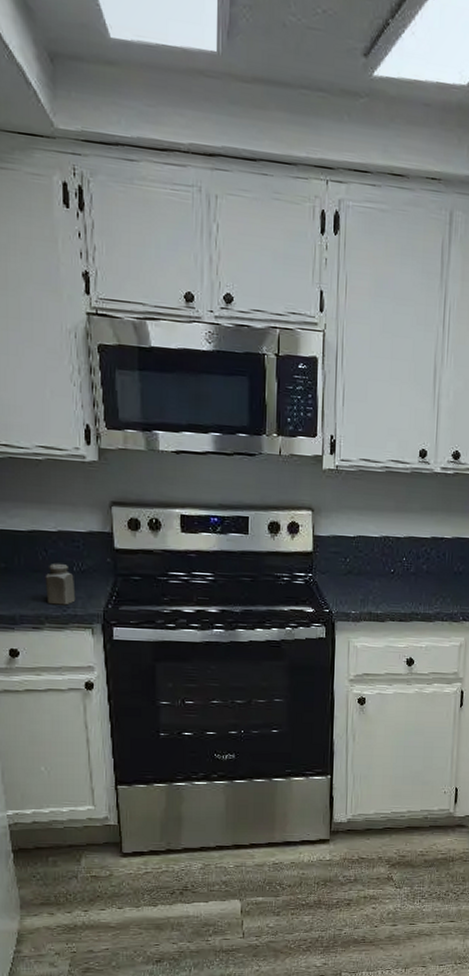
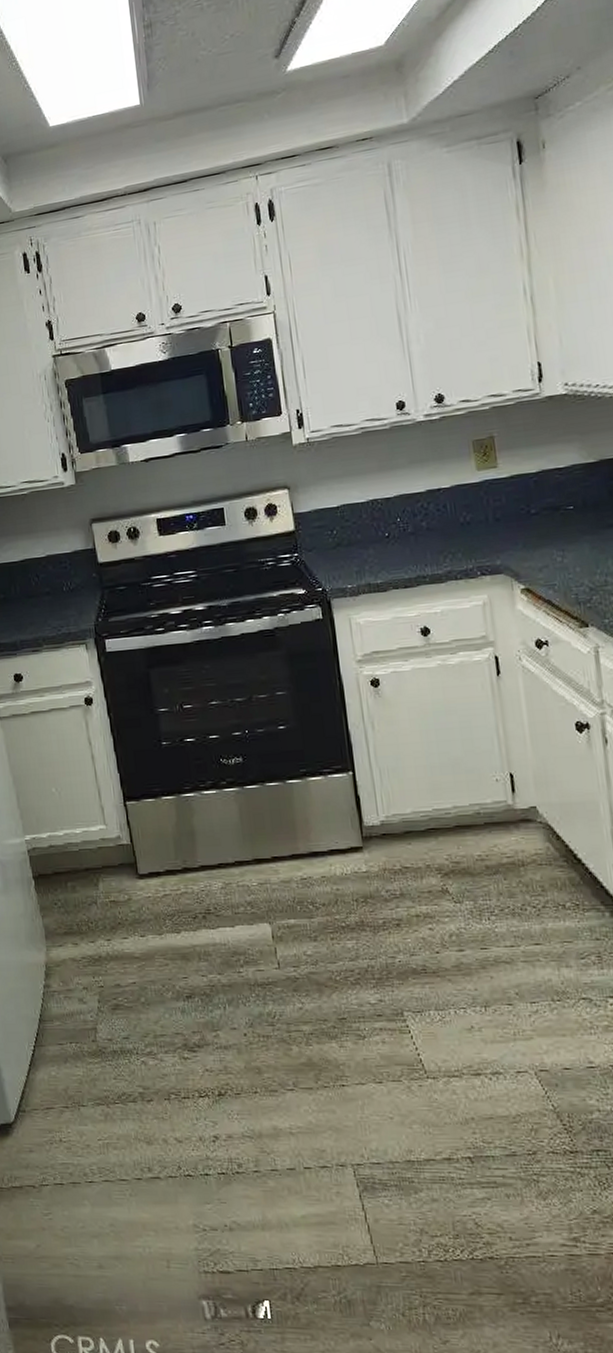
salt shaker: present [45,563,76,605] -> none [39,585,68,627]

